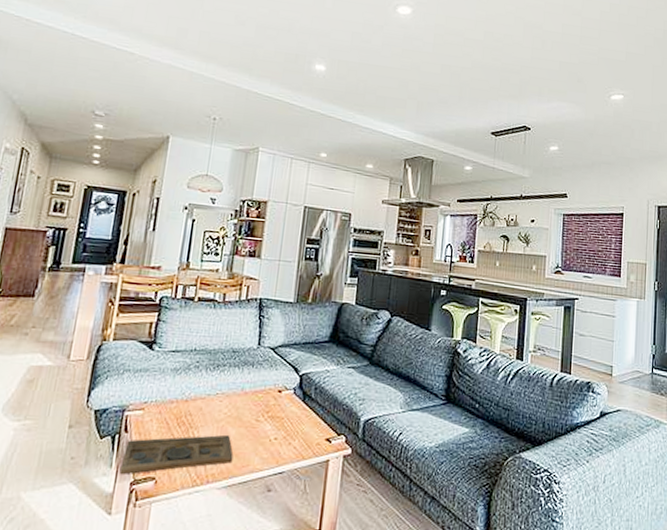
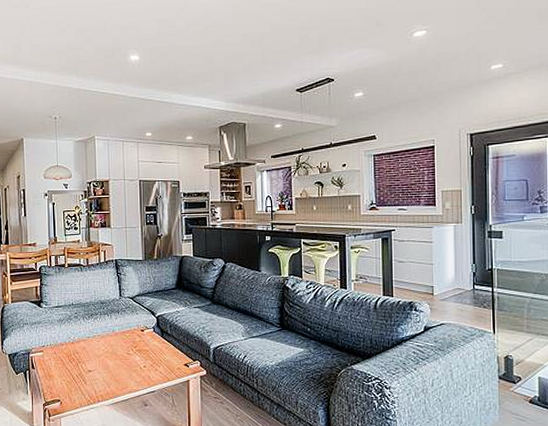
decorative tray: present [119,434,233,476] -> none [34,366,115,399]

